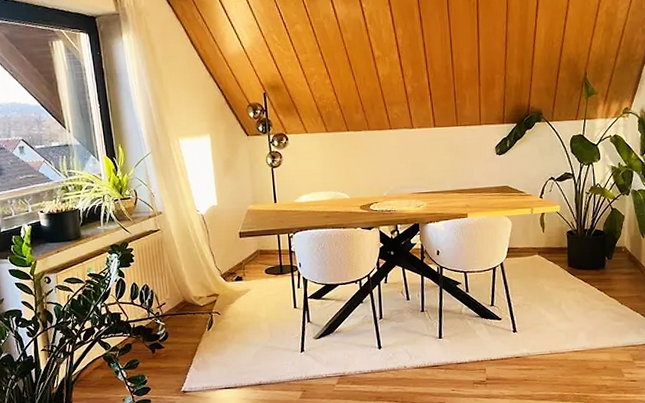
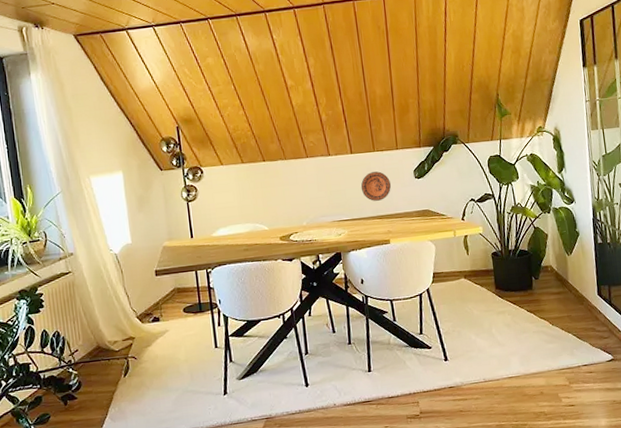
decorative plate: none [442,146,472,175] -> present [360,171,391,201]

